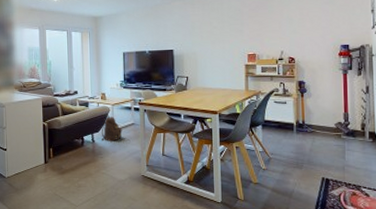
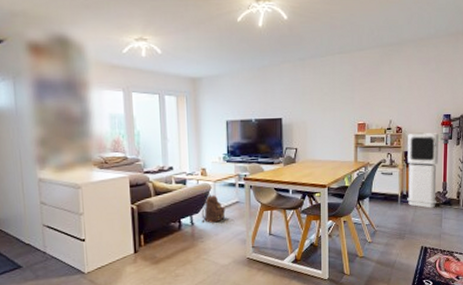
air purifier: none [301,62,338,139] -> present [407,132,439,208]

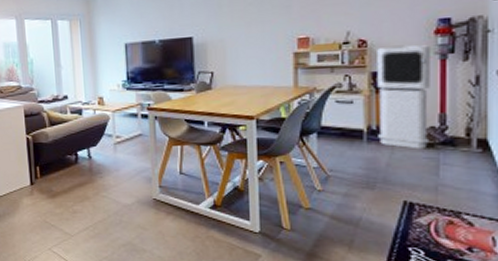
backpack: present [201,193,226,223] -> none [99,124,127,157]

